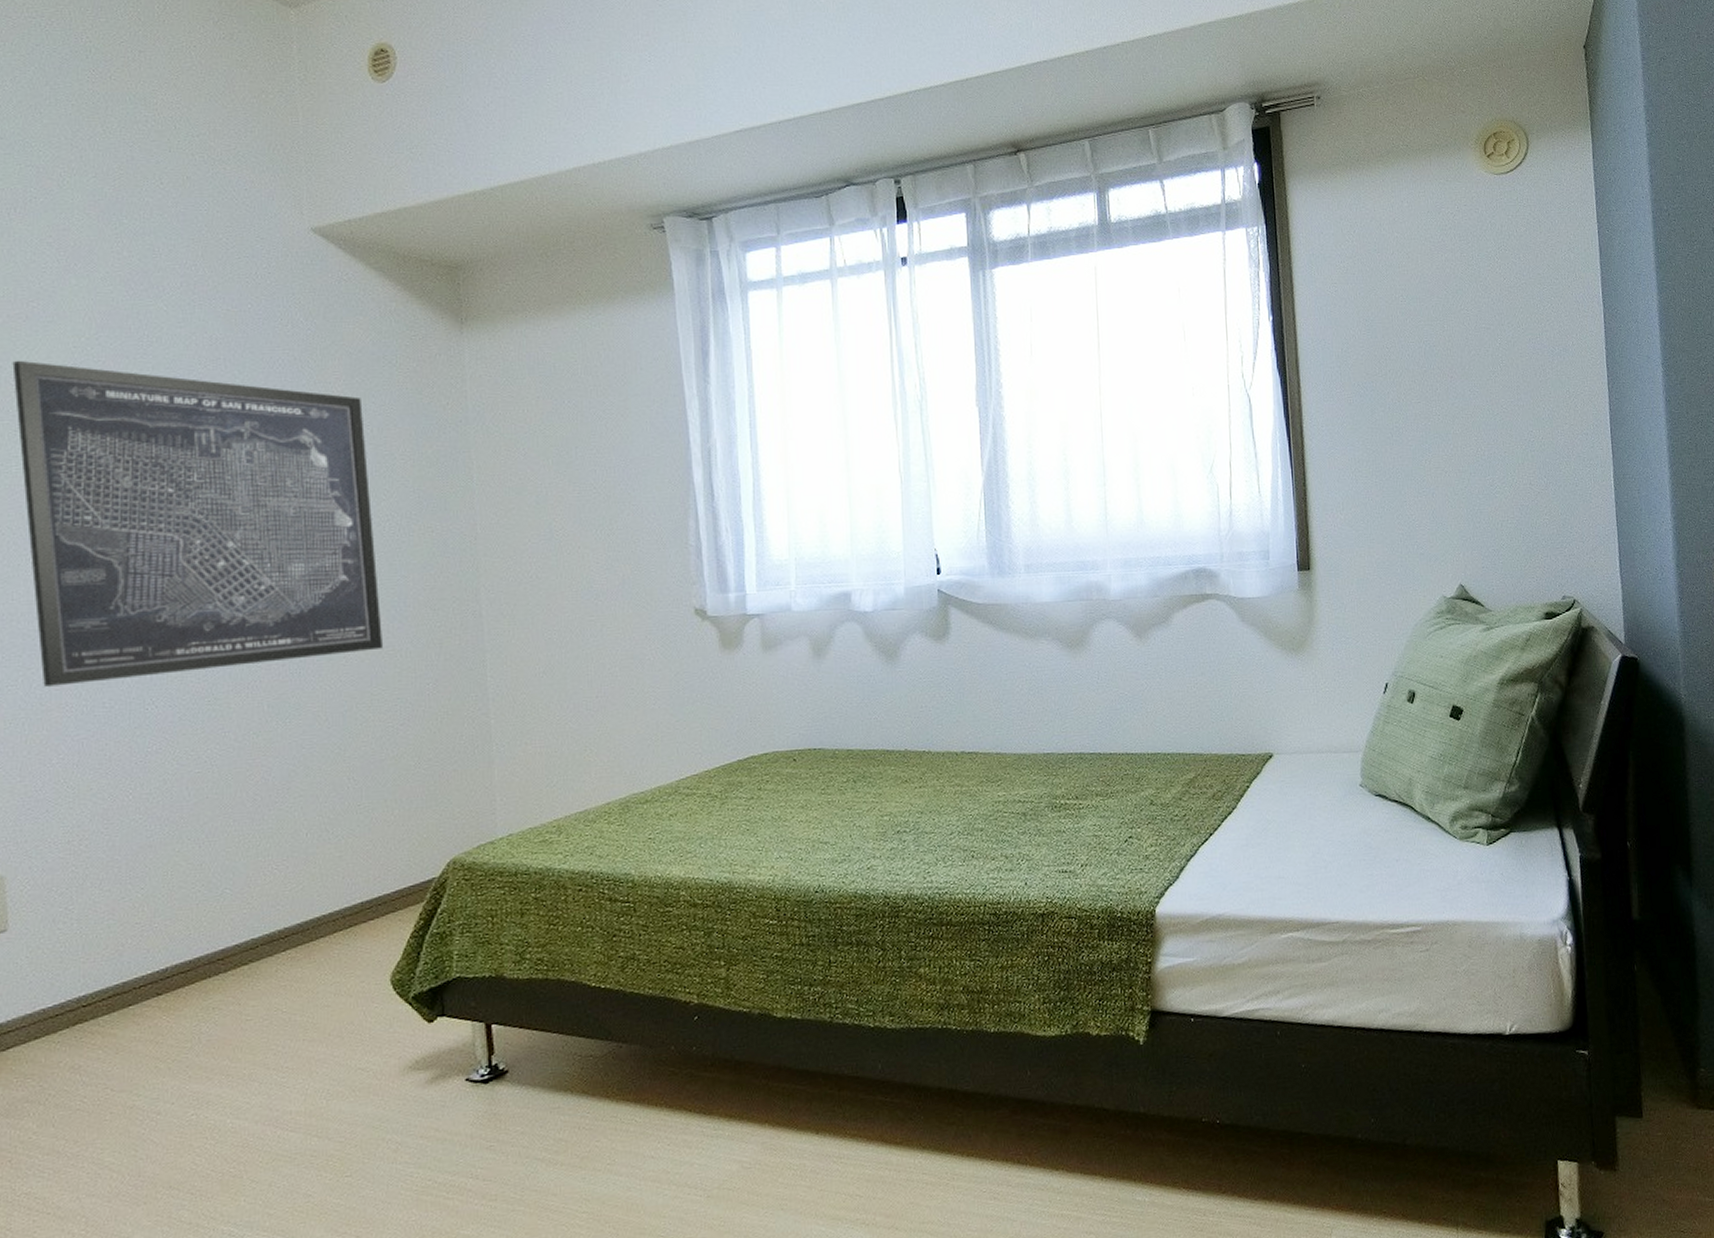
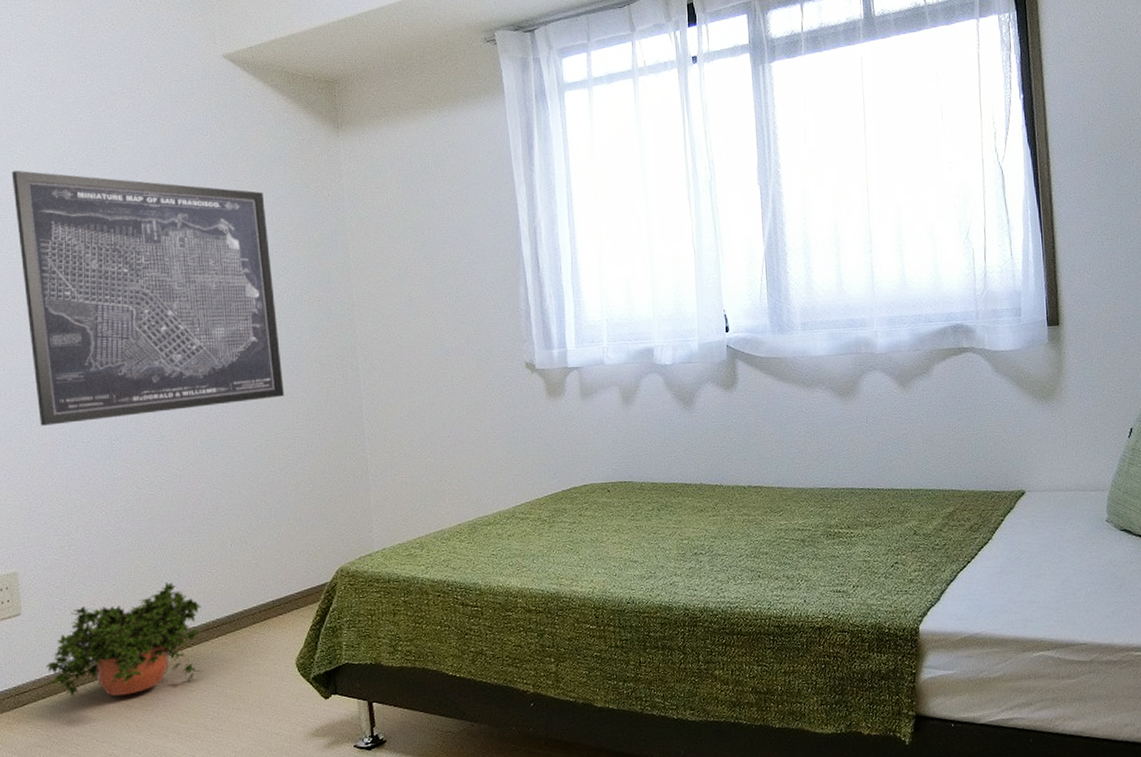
potted plant: none [41,882,264,1036] -> present [46,581,203,698]

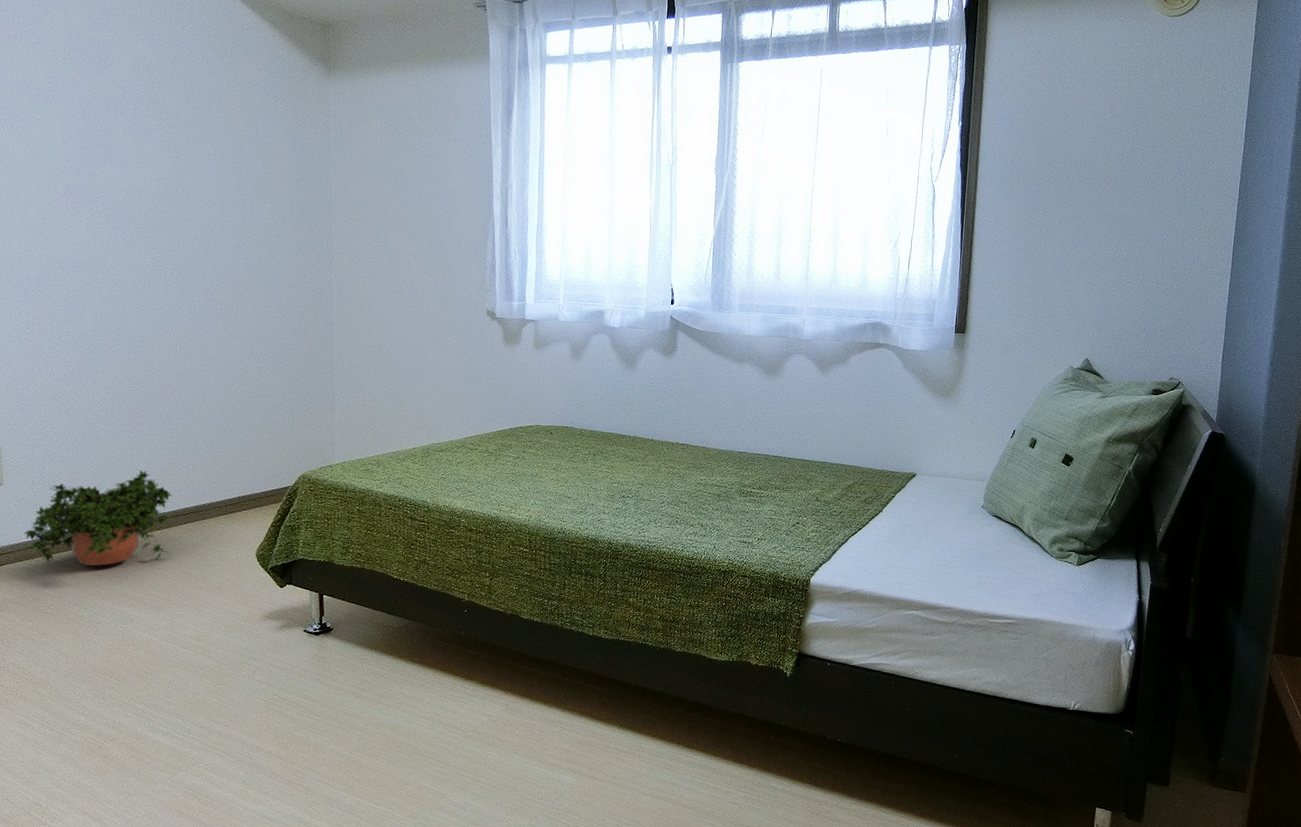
wall art: present [11,170,285,426] -> none [11,70,262,316]

